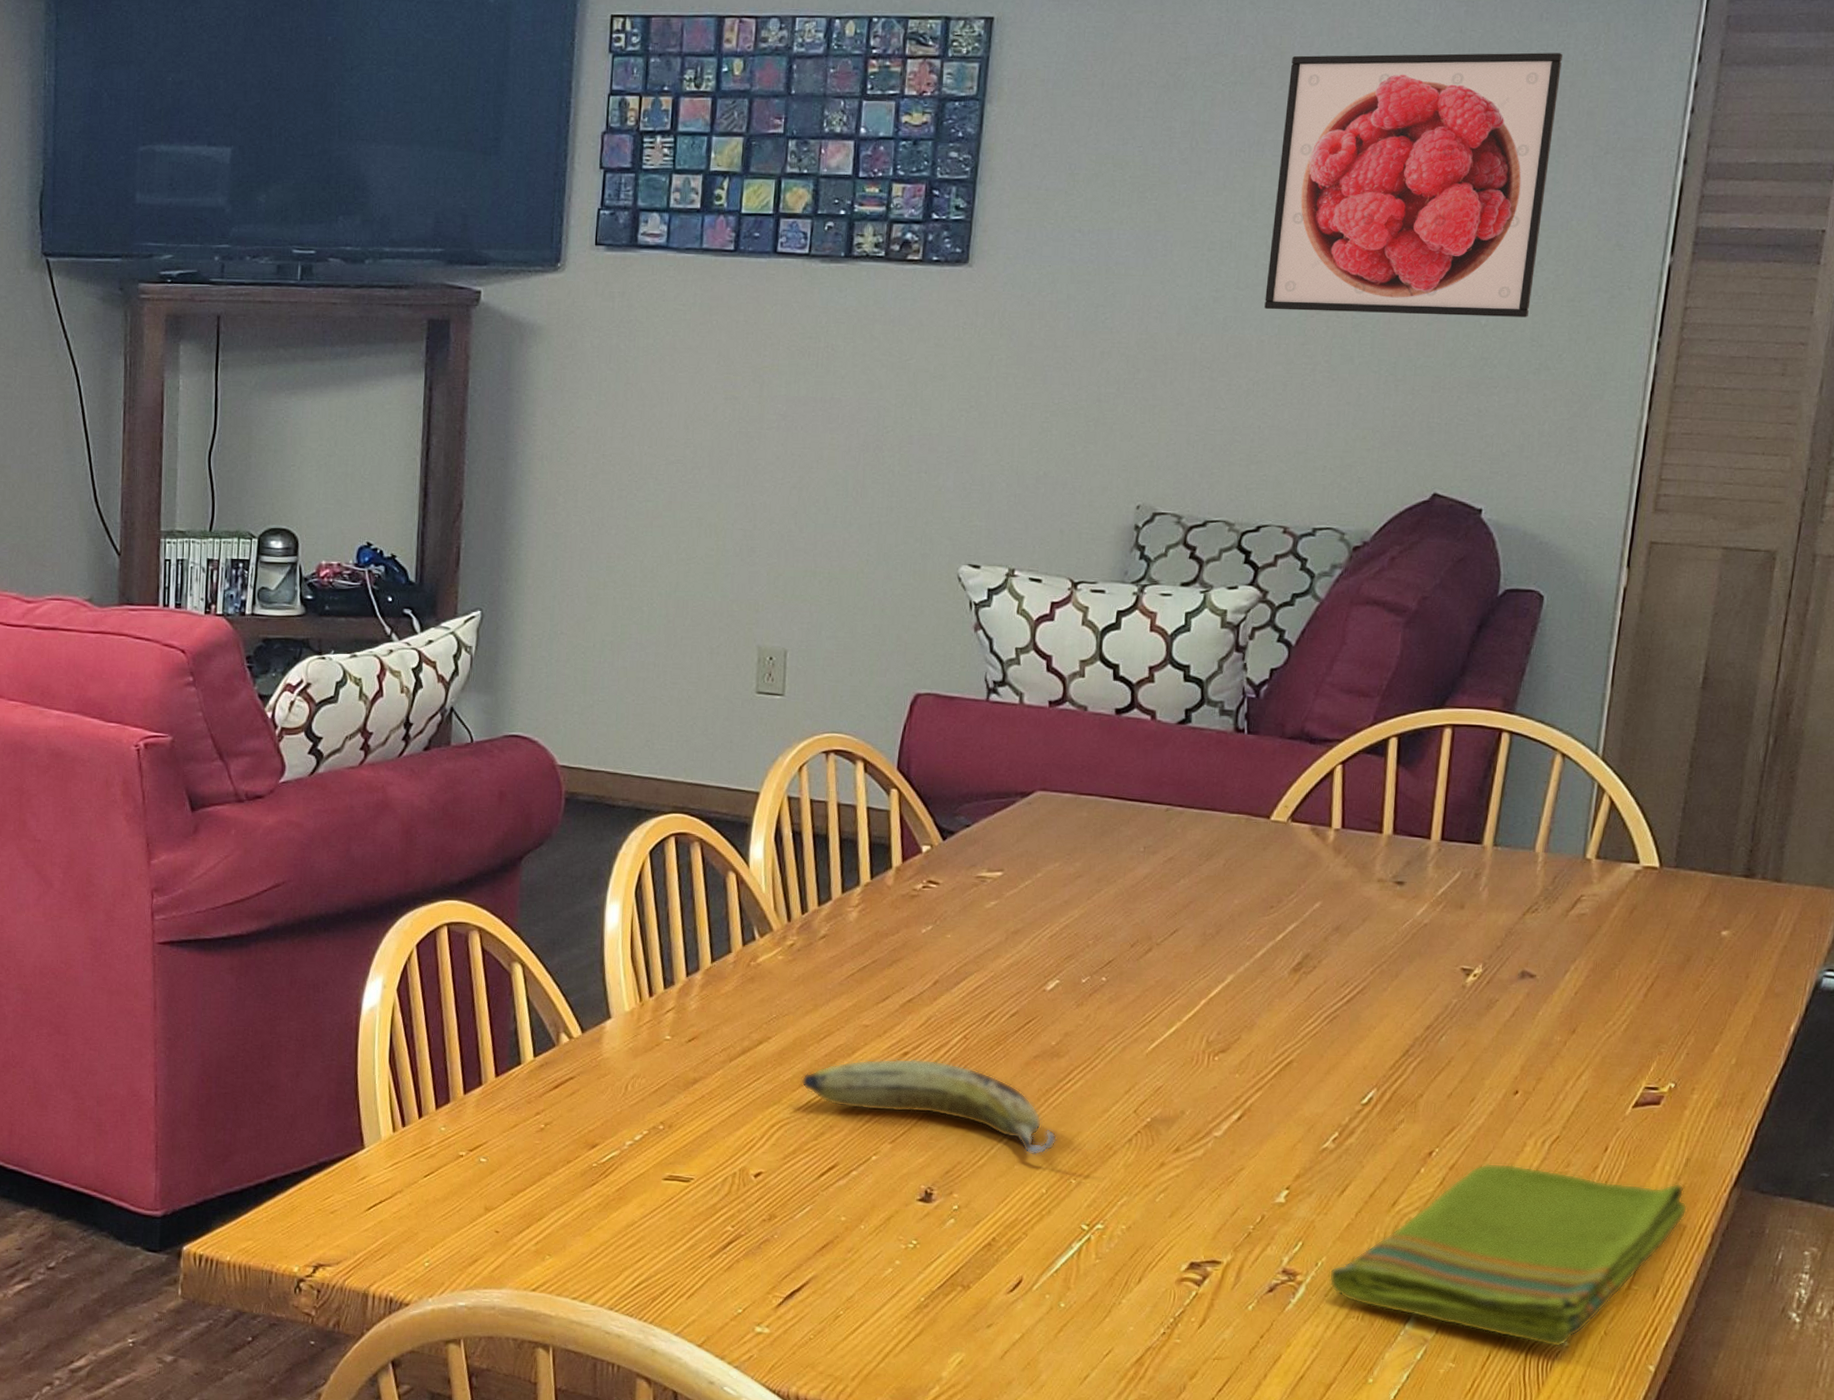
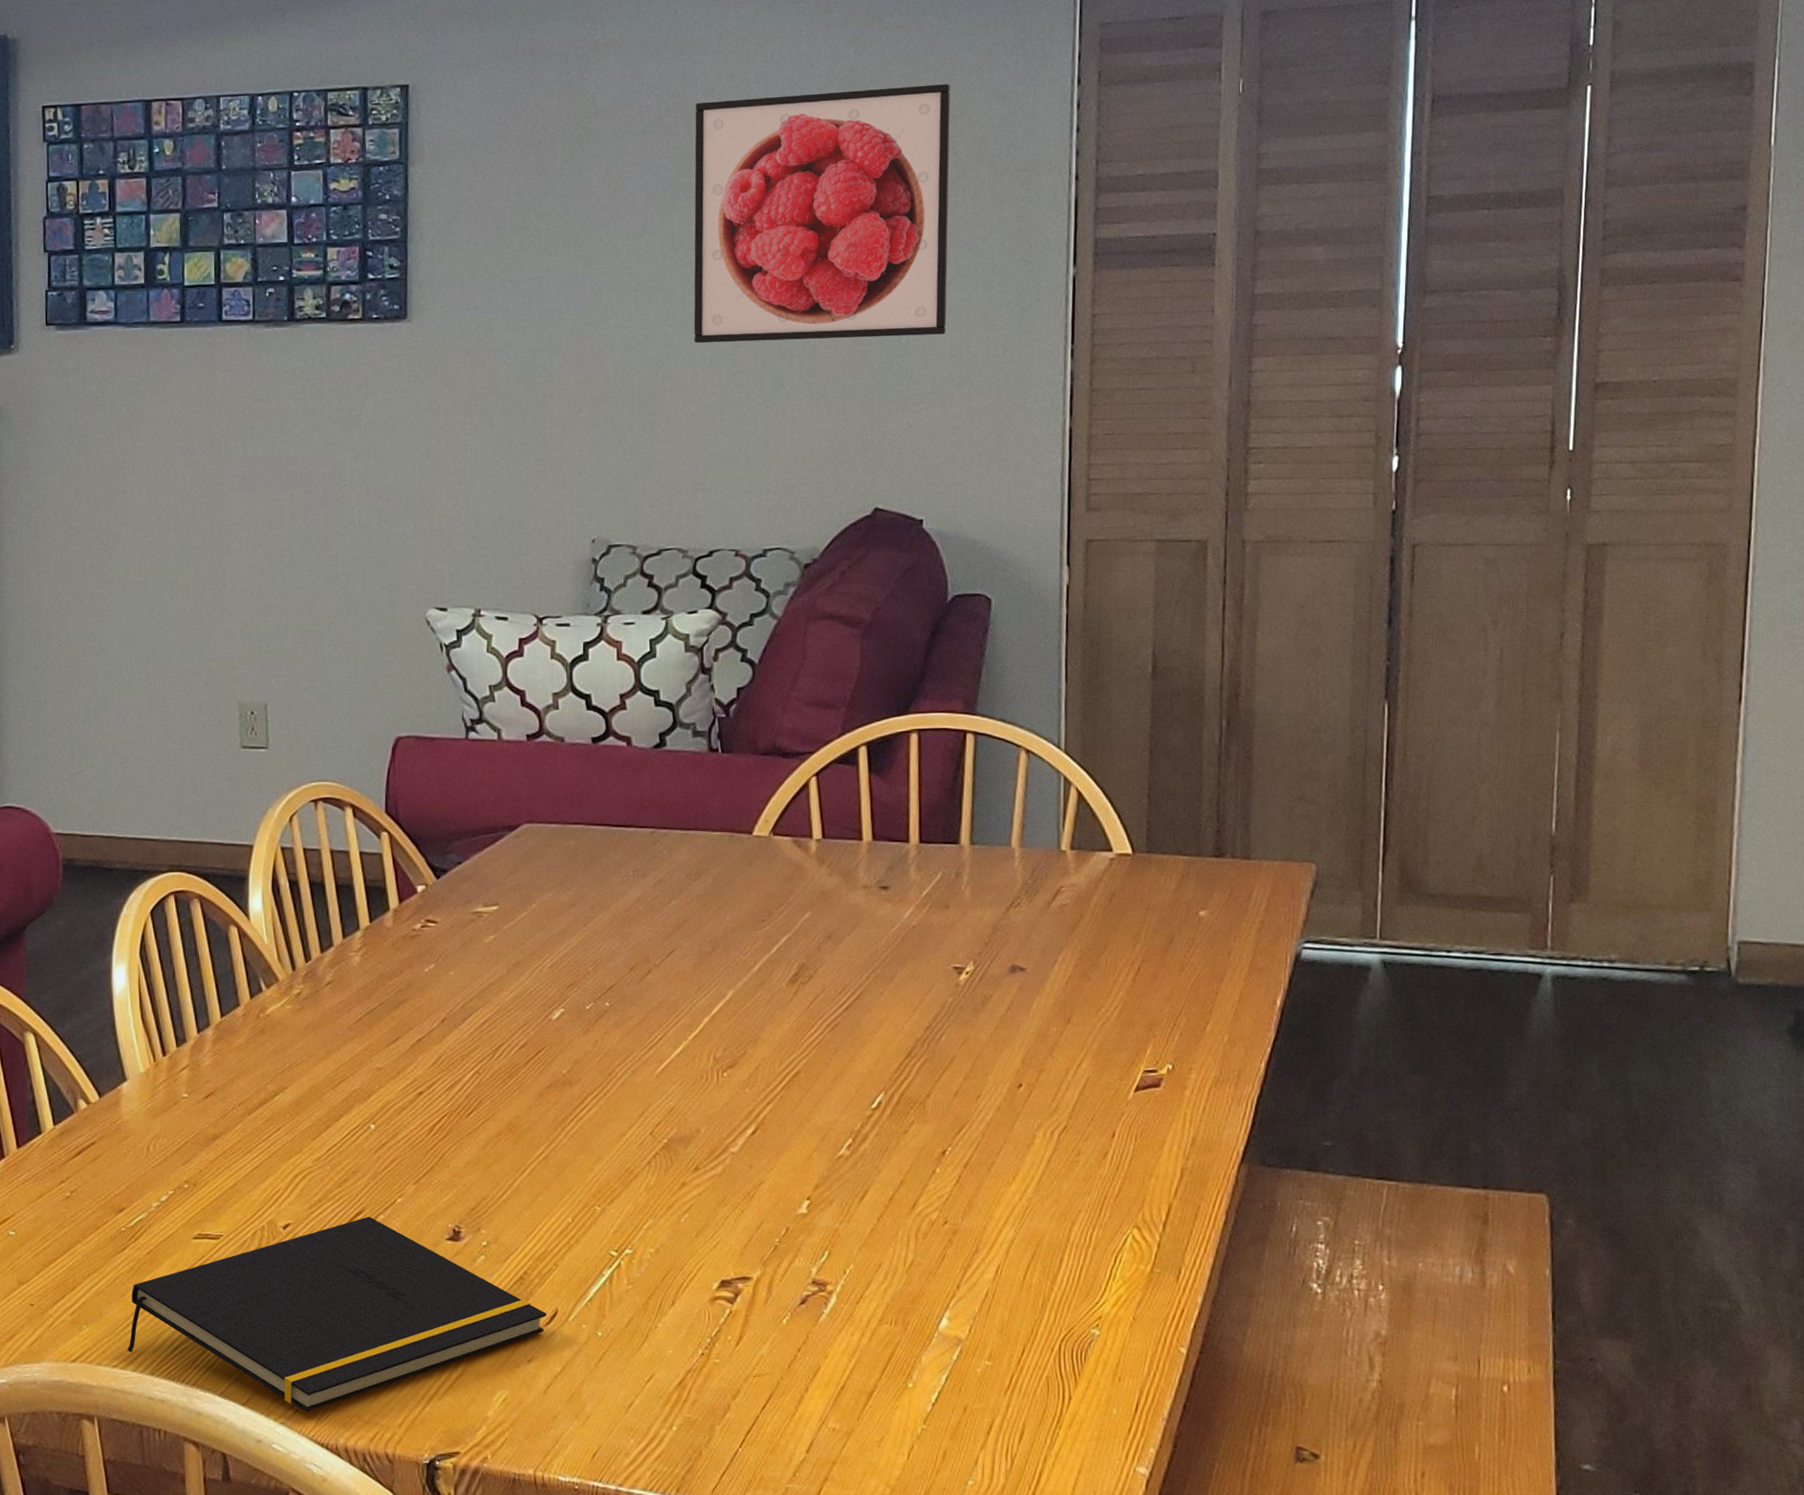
notepad: none [588,1171,1011,1359] -> present [127,1216,546,1412]
fruit: present [801,1058,1058,1156] -> none [320,1097,578,1185]
dish towel: present [1328,1163,1688,1347] -> none [858,1157,1200,1337]

